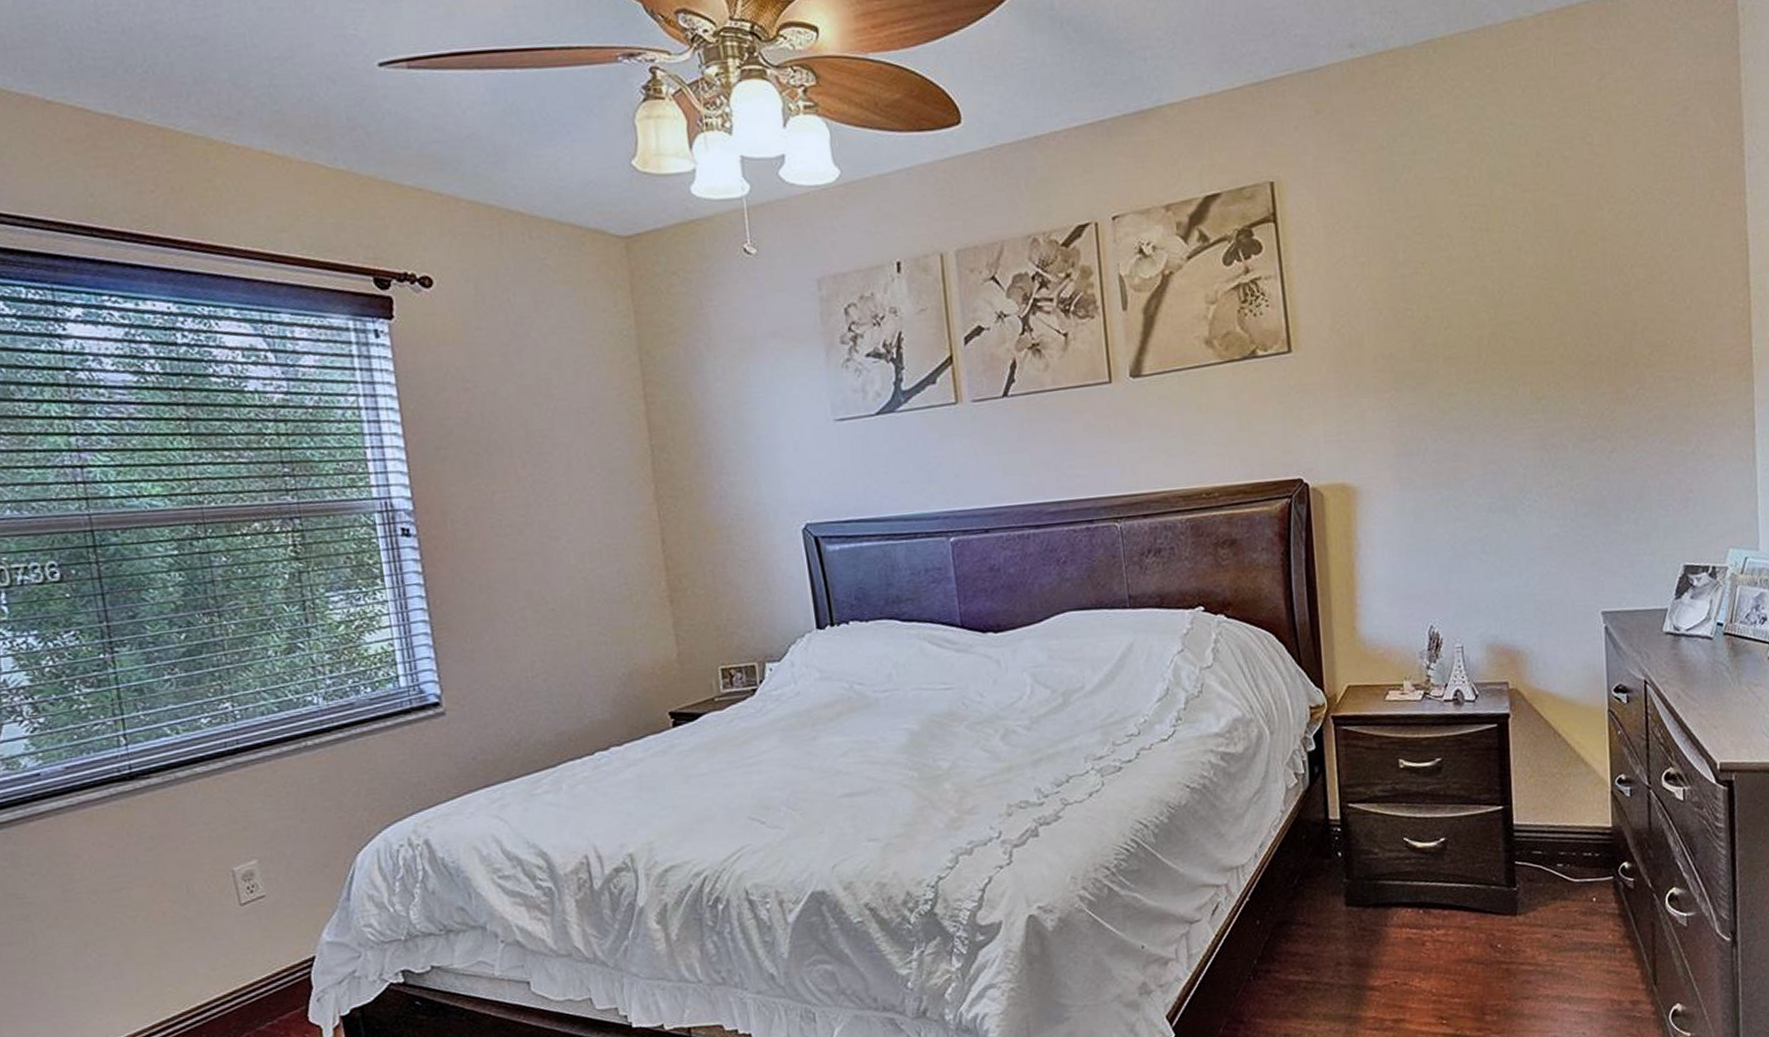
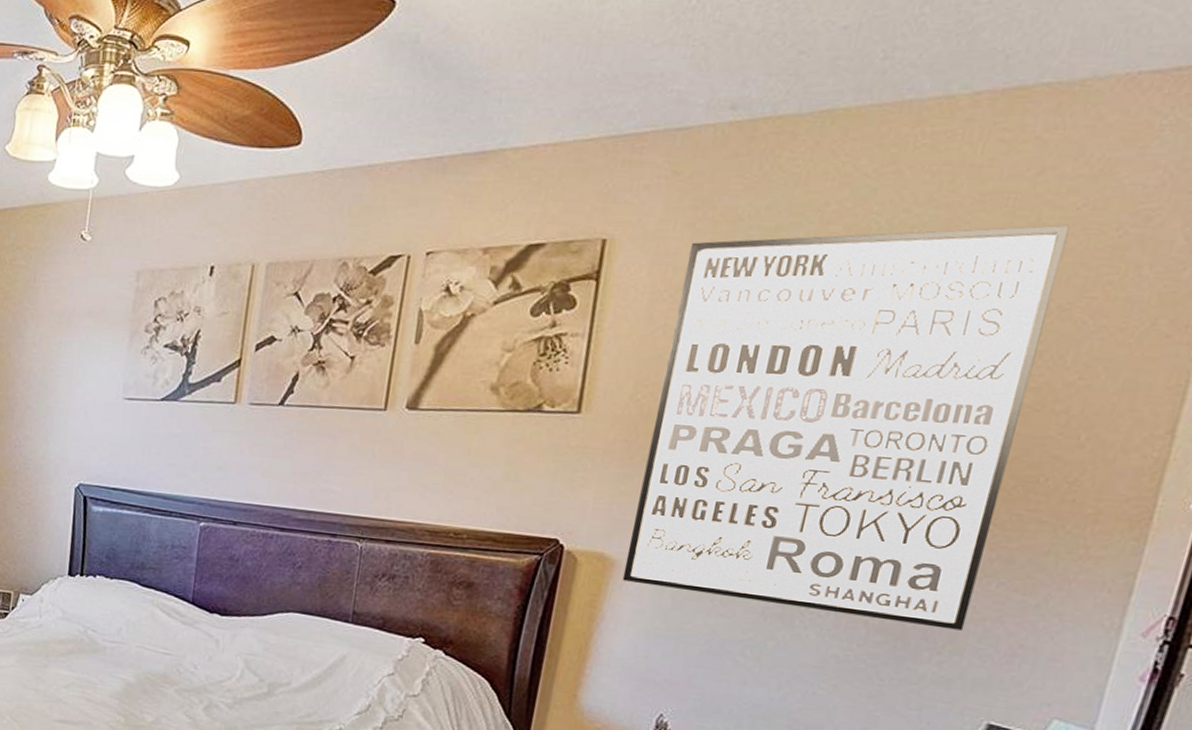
wall art: none [1347,120,1646,506] -> present [622,224,1070,631]

